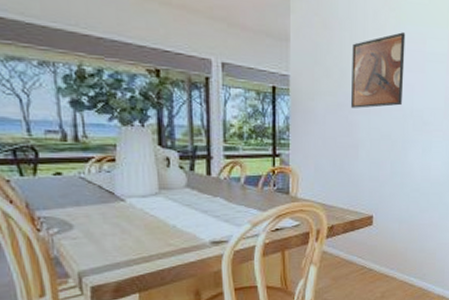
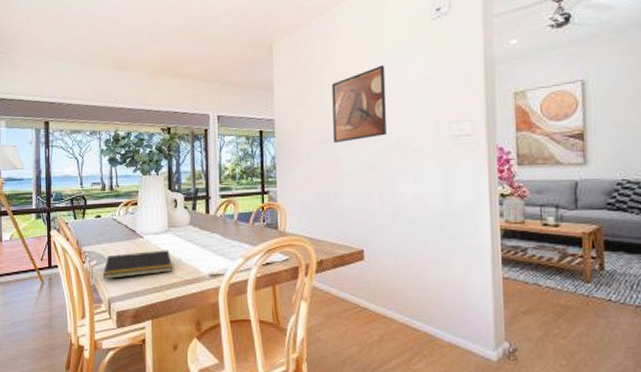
notepad: none [68,215,164,251] -> present [102,250,172,280]

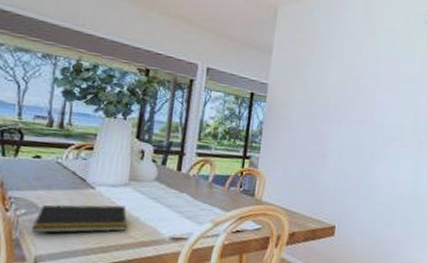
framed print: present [332,65,387,143] -> none [323,53,381,120]

